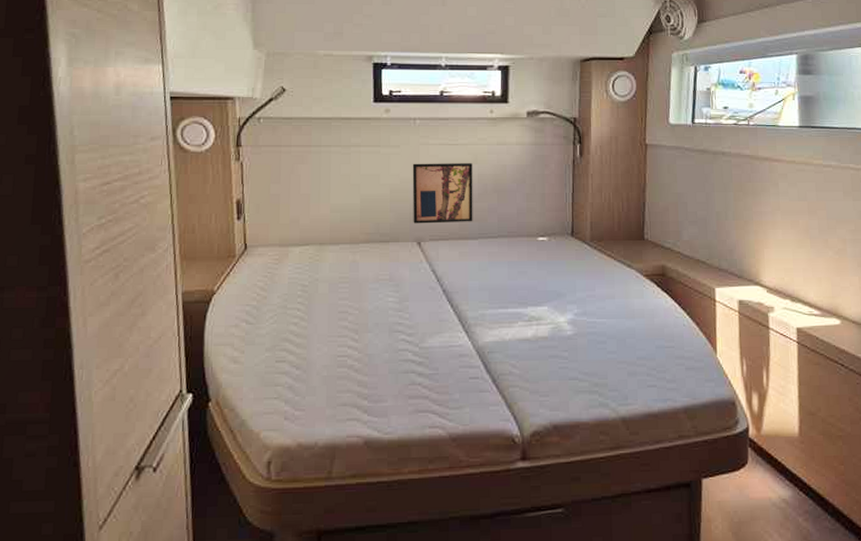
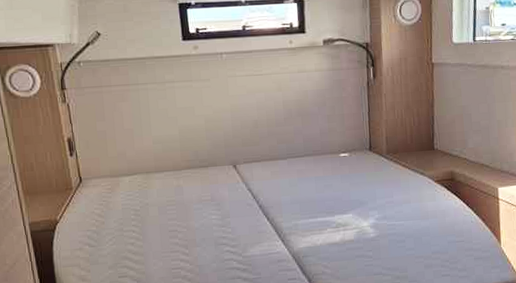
wall art: present [412,163,473,224] -> none [222,91,281,149]

